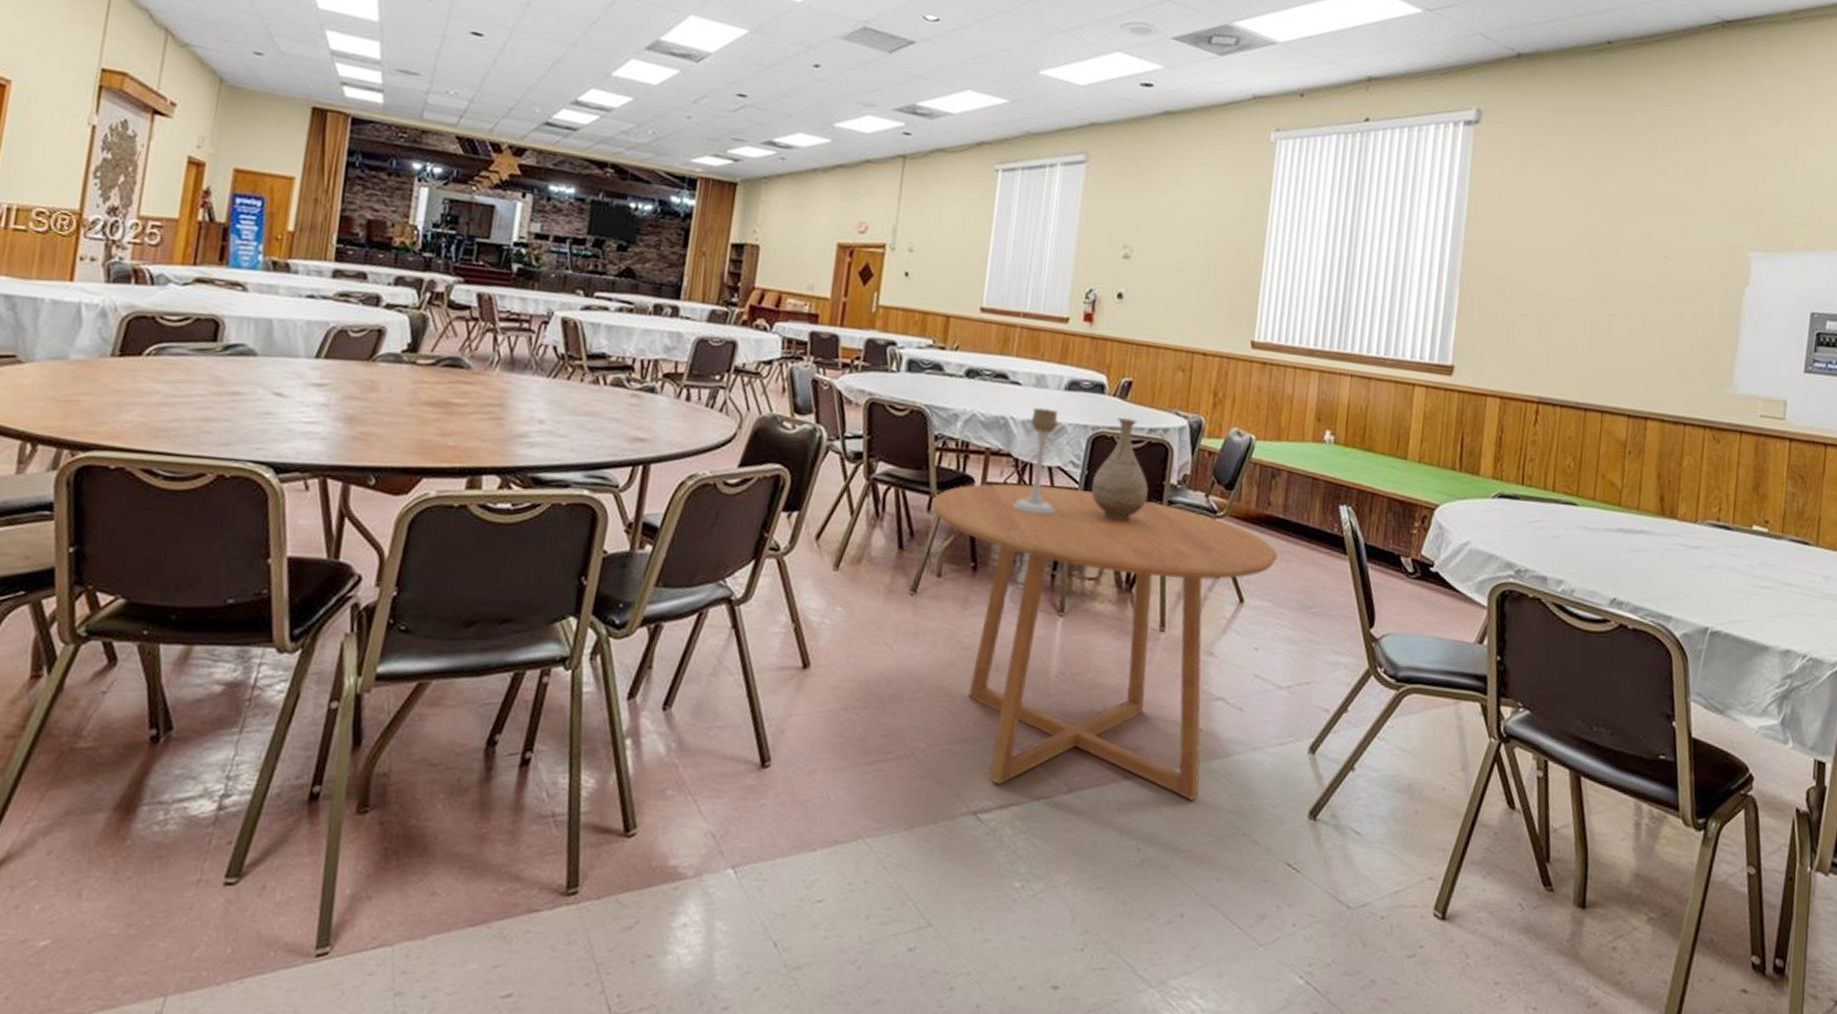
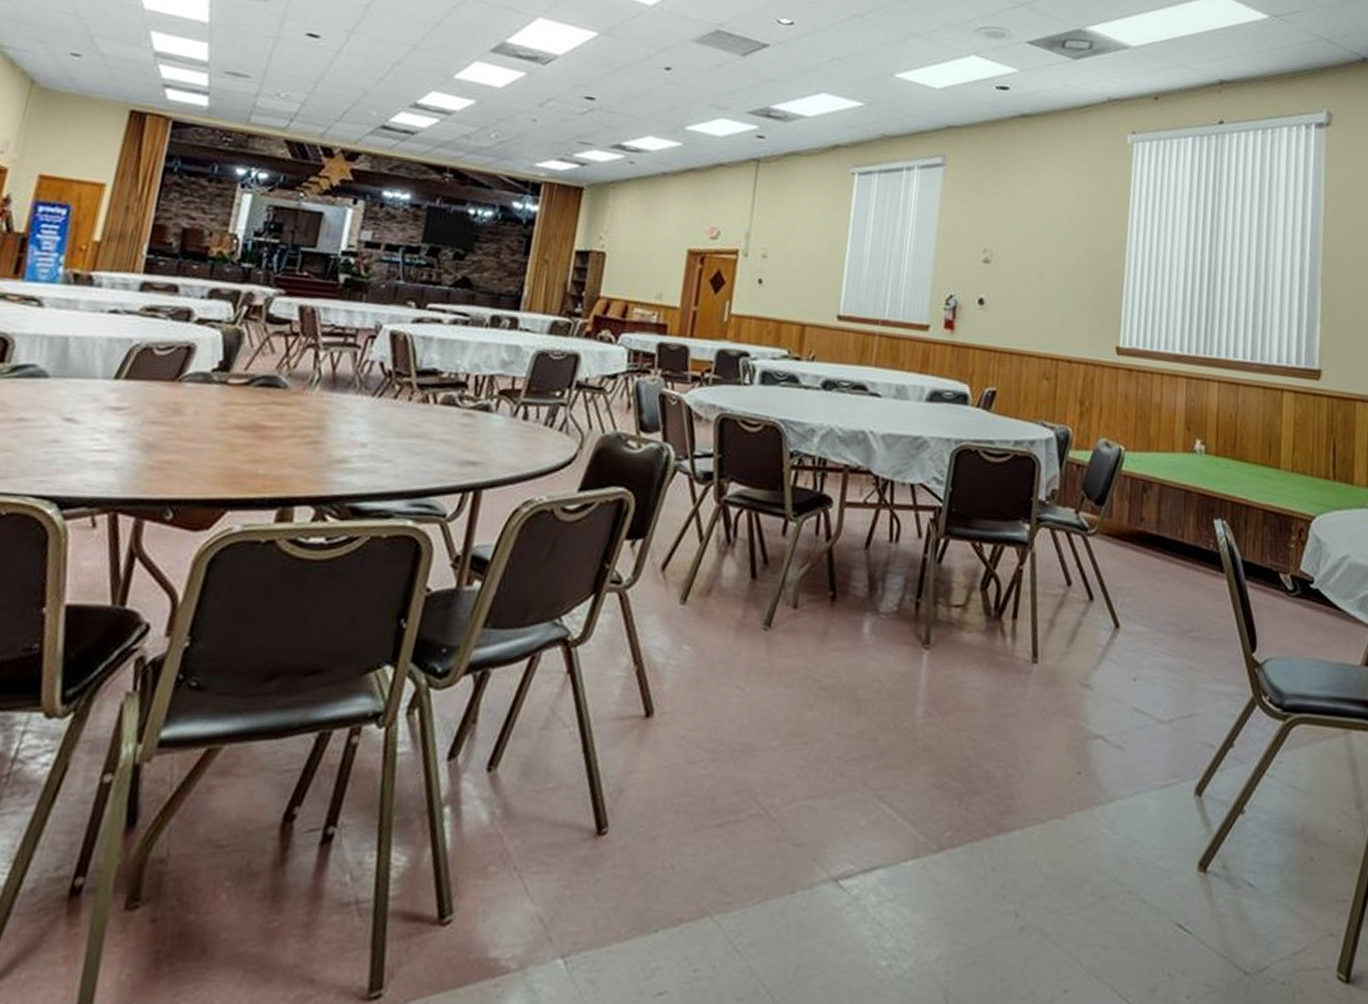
dining table: present [931,484,1278,801] -> none [787,503,1152,855]
candle holder: present [1013,407,1059,515] -> none [873,420,920,536]
vase: present [1091,417,1148,522] -> none [956,429,1016,543]

